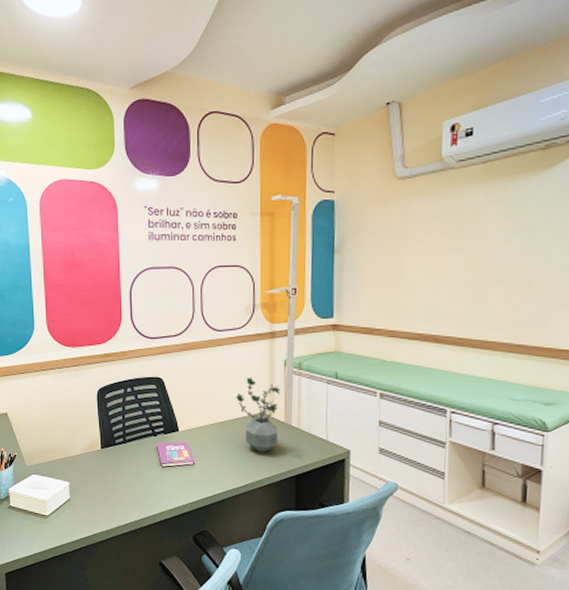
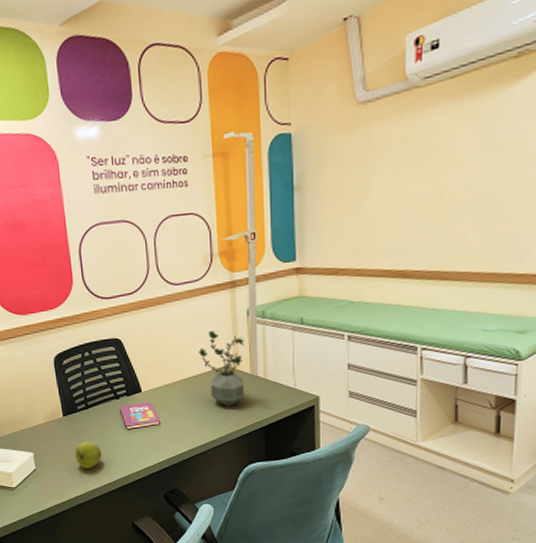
apple: none [110,475,136,503] -> present [75,441,102,469]

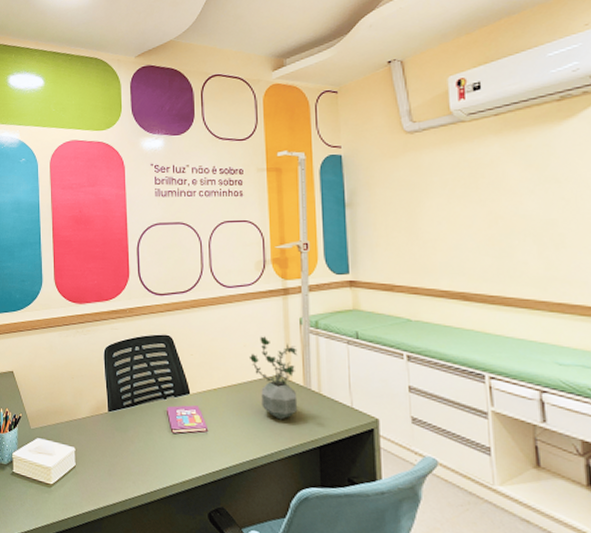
apple: present [75,441,102,469] -> none [117,441,145,473]

